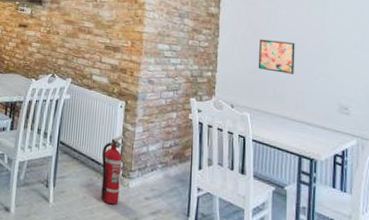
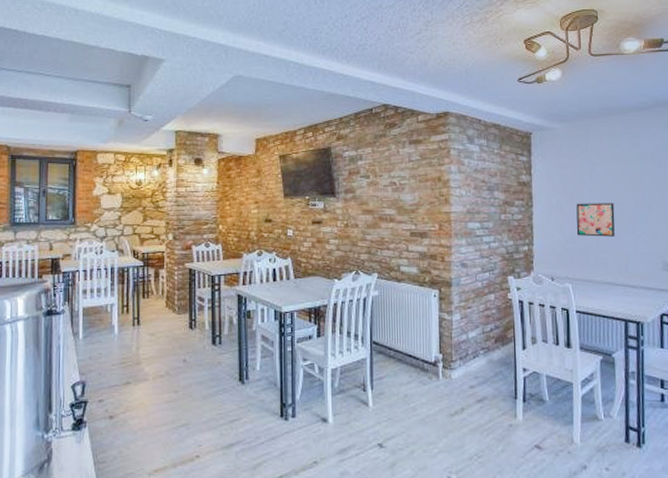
fire extinguisher: present [101,135,124,205] -> none [419,325,442,399]

